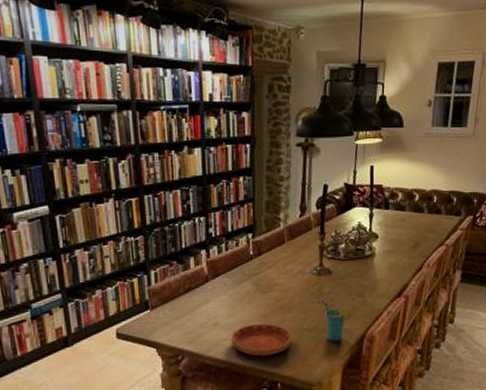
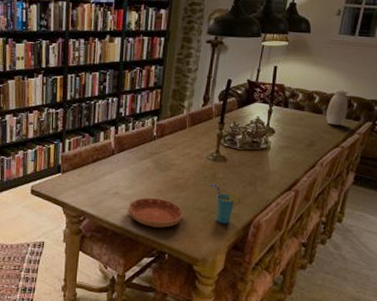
vase: none [428,184,448,223] -> present [326,89,348,125]

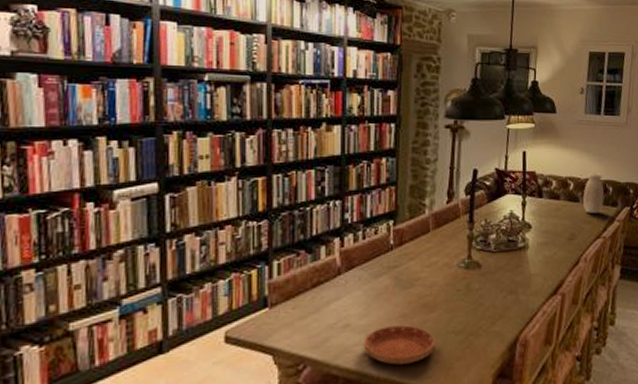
cup: present [209,184,241,225] -> none [463,298,503,347]

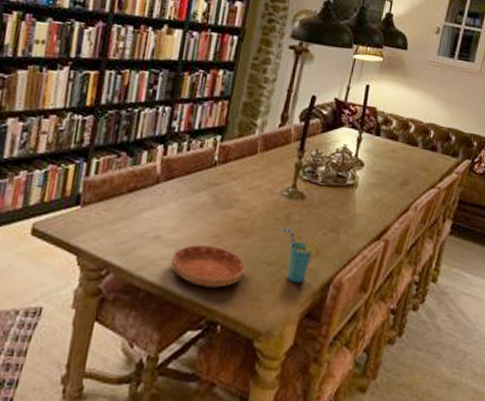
cup: none [463,298,503,347] -> present [281,228,320,284]
vase: present [583,173,604,213] -> none [422,118,447,161]

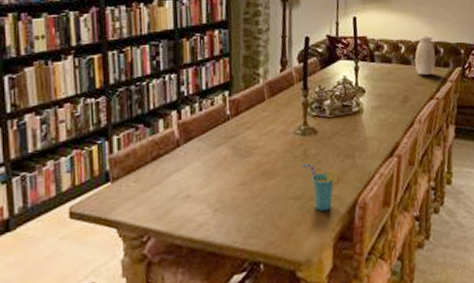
saucer: present [170,244,247,288] -> none [205,193,276,233]
vase: none [422,118,447,161] -> present [415,35,436,75]

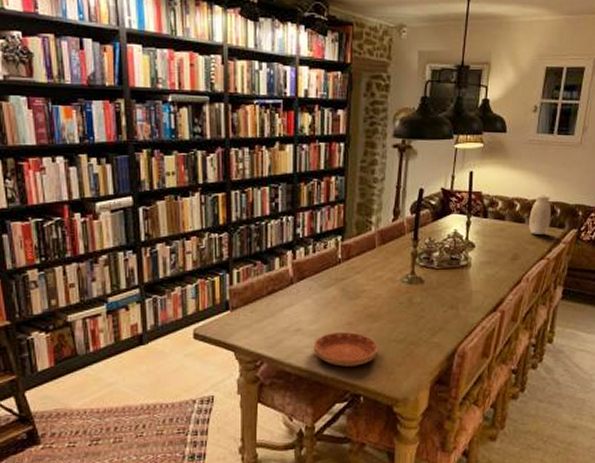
saucer: none [205,193,276,233] -> present [313,332,379,367]
cup: present [301,163,340,212] -> none [405,310,442,356]

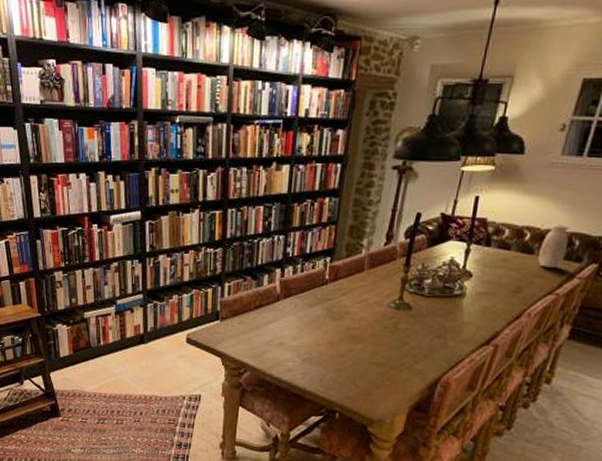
saucer: present [313,332,379,367] -> none [294,349,359,384]

